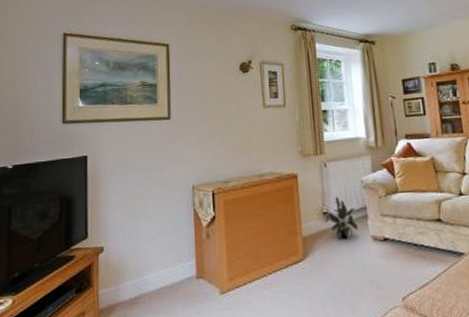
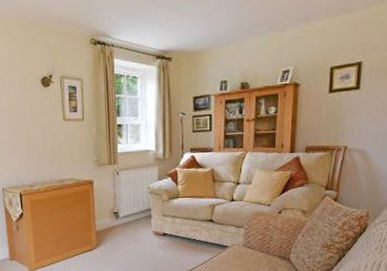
potted plant: present [327,196,359,240] -> none [118,199,143,234]

